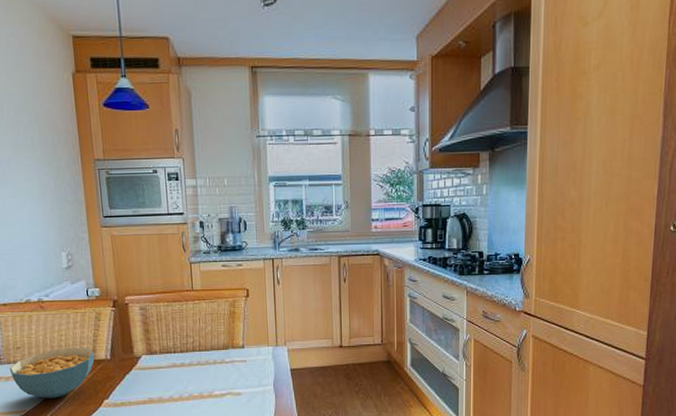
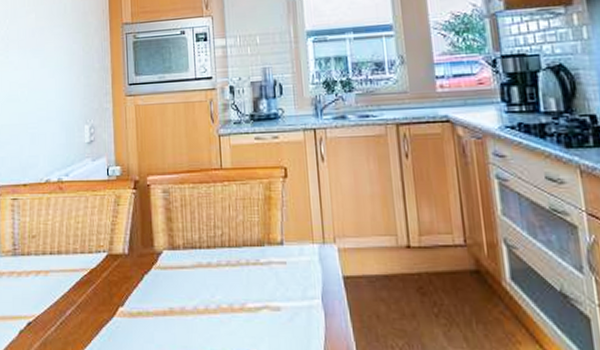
cereal bowl: present [10,347,95,399] -> none [23,238,111,302]

